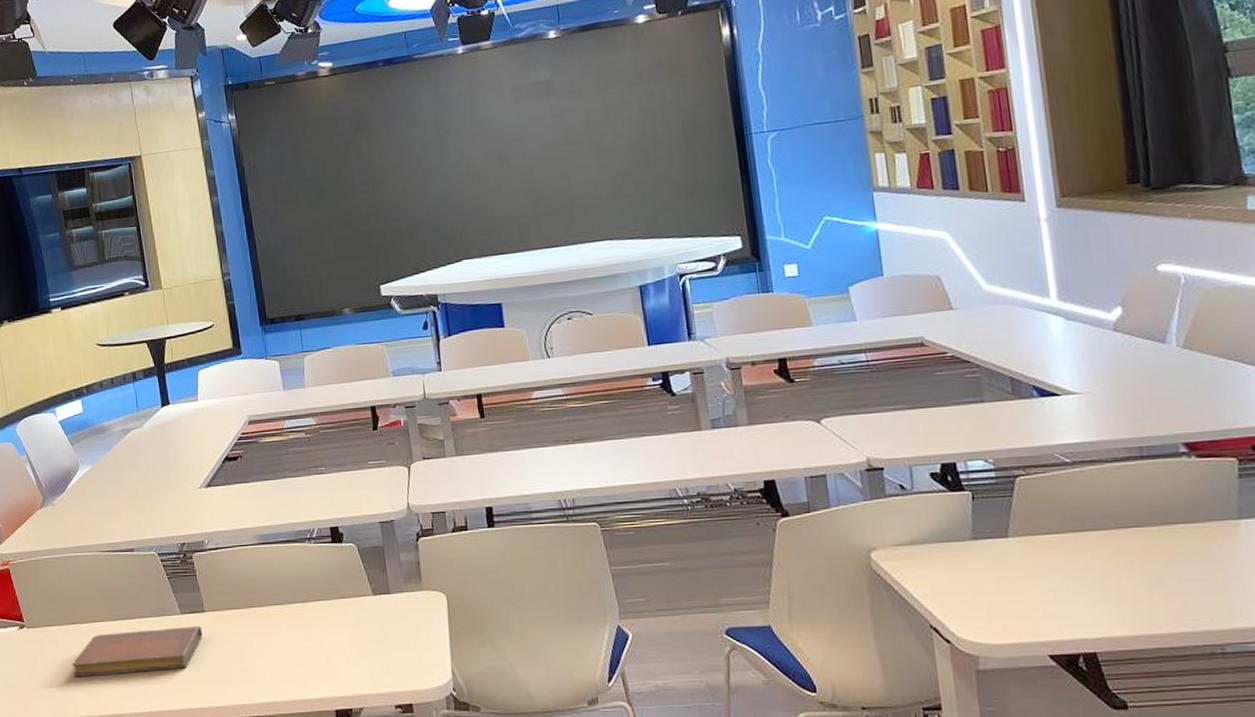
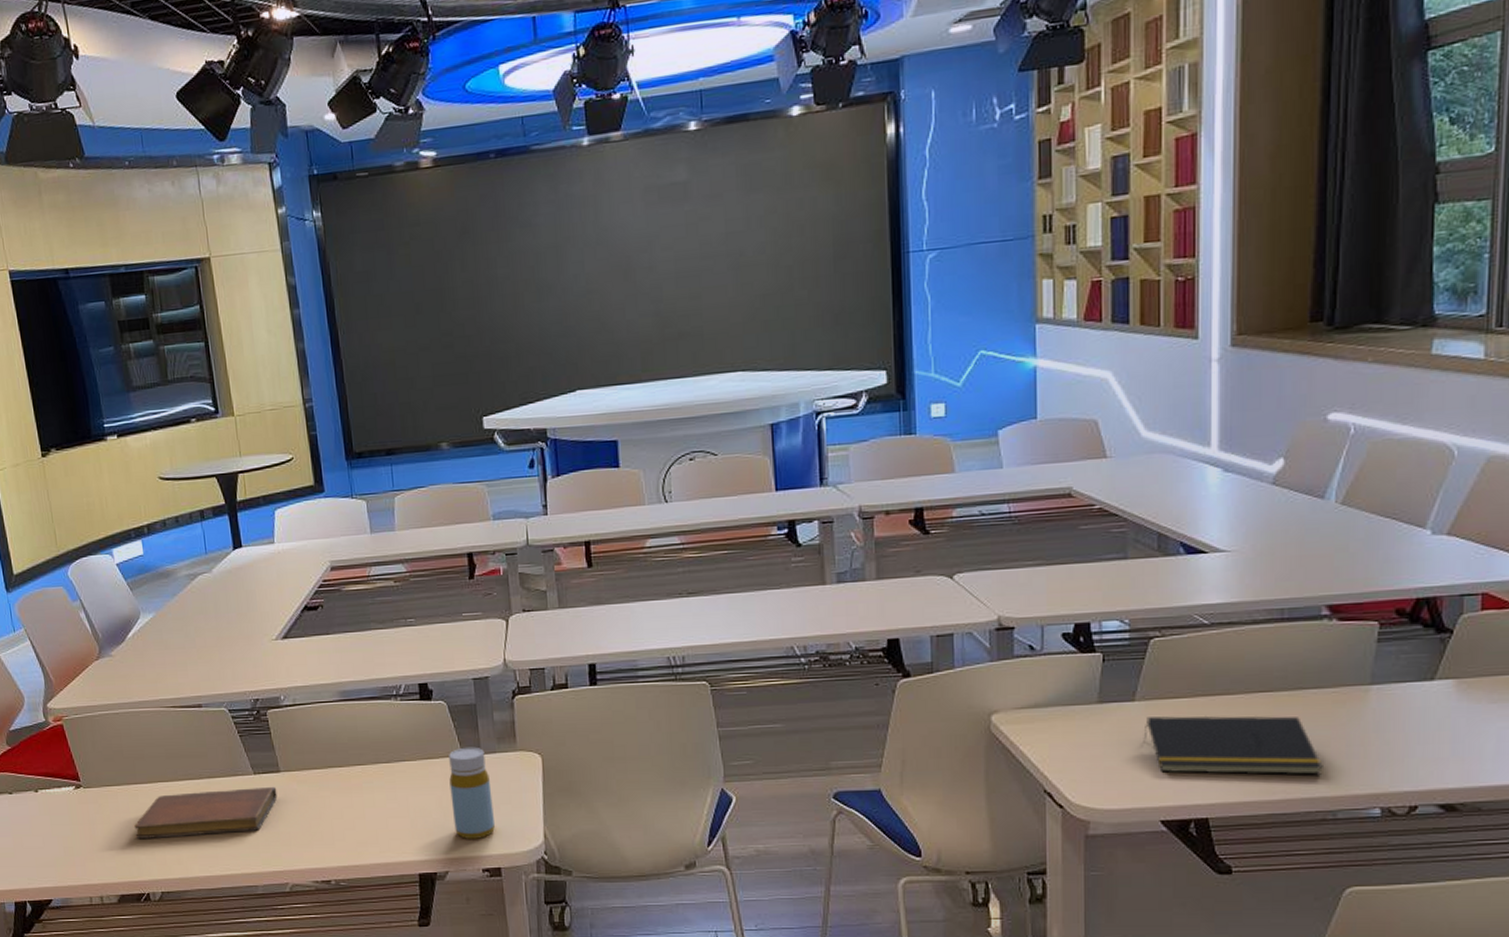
bottle: none [360,586,405,676] -> present [449,747,495,839]
notepad: none [1021,550,1205,609] -> present [1143,715,1323,776]

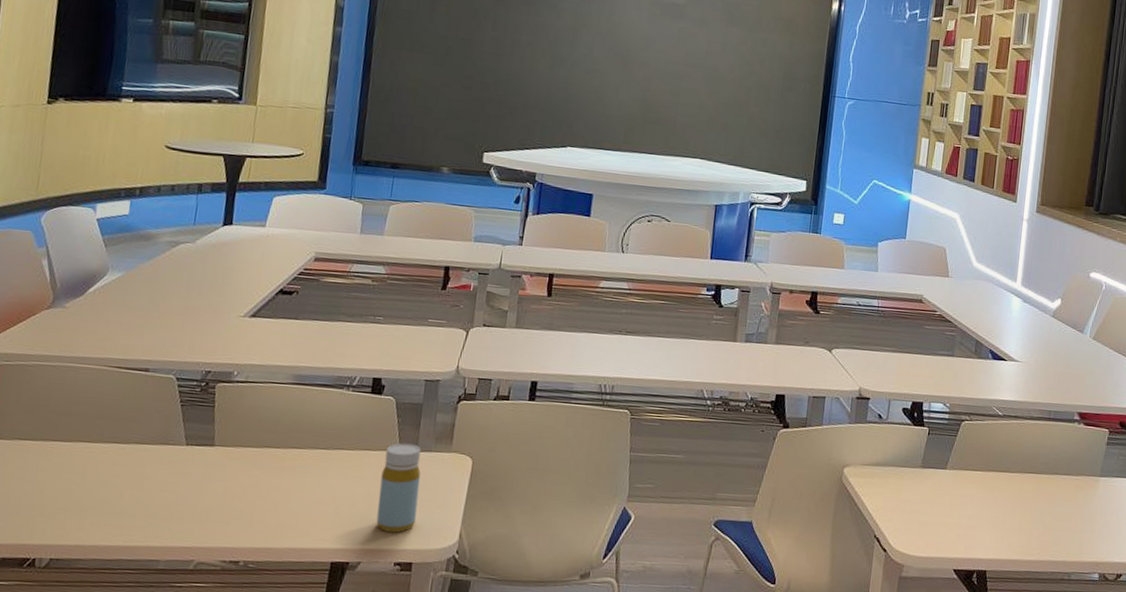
notebook: present [134,786,278,838] -> none [37,456,206,503]
notepad: present [1143,715,1323,776] -> none [949,483,1065,543]

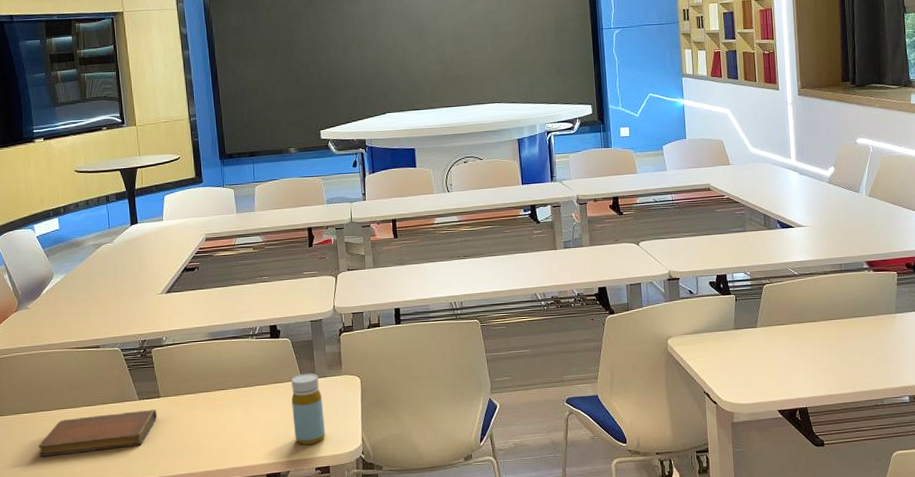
notebook: none [37,456,206,503] -> present [38,409,157,456]

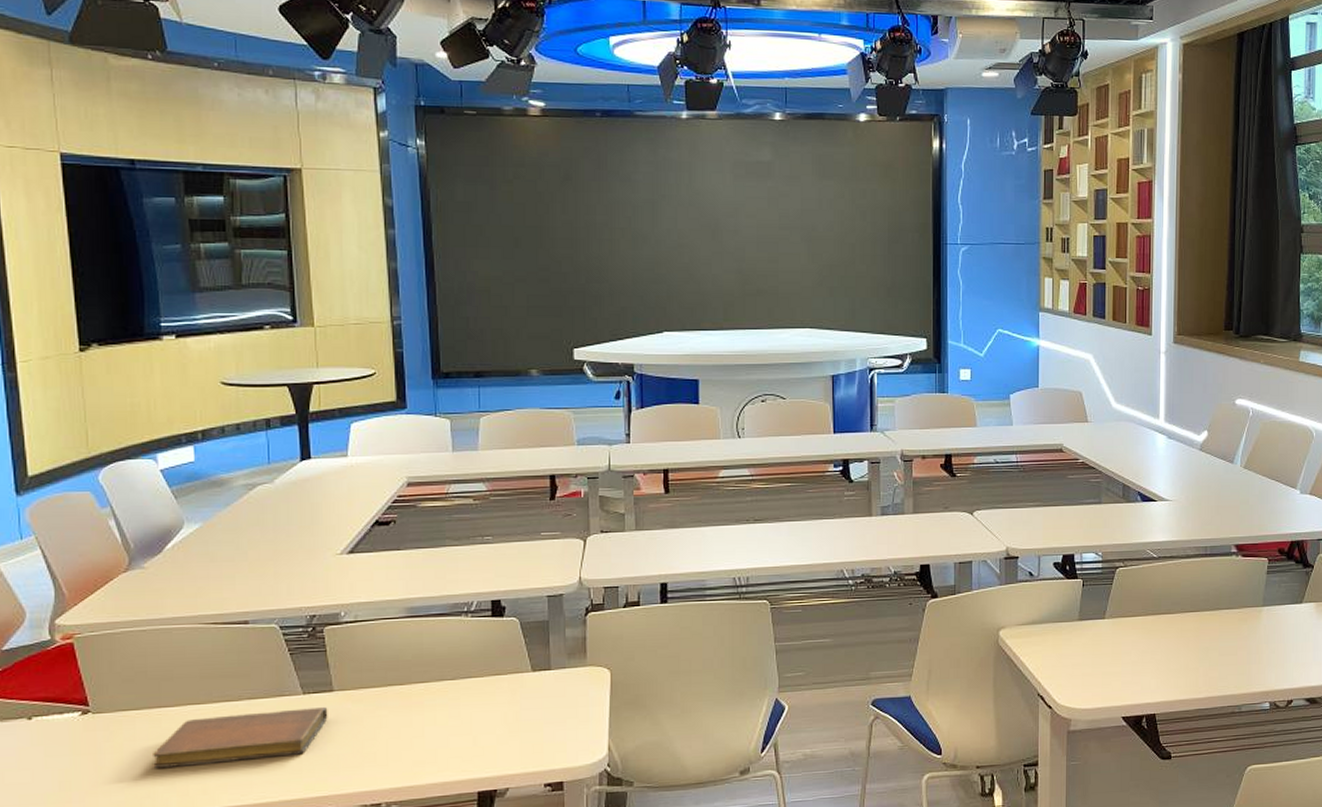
bottle: present [291,373,325,445] -> none [516,662,559,755]

